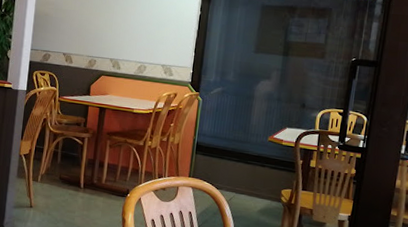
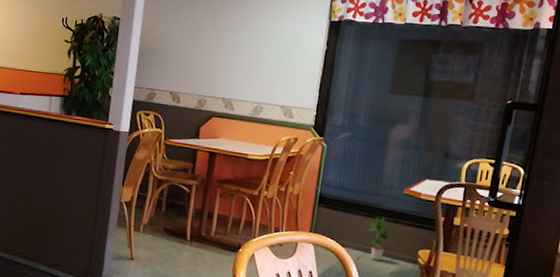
potted plant: none [239,161,262,201] -> present [368,216,395,261]

